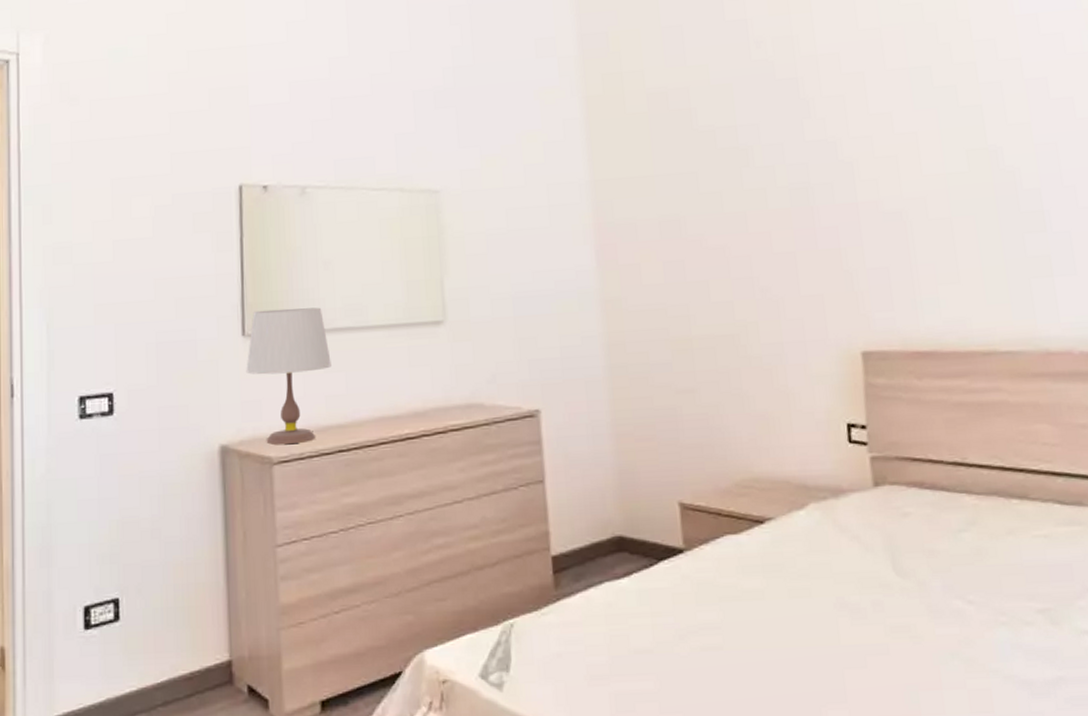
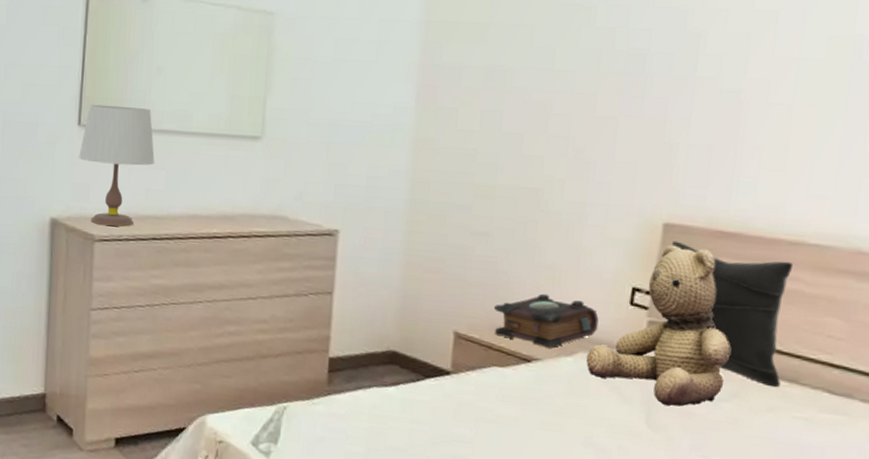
book: none [714,445,823,506] -> present [493,293,599,350]
teddy bear: none [818,372,959,546] -> present [586,245,730,407]
pillow: none [874,368,1012,507] -> present [665,241,794,388]

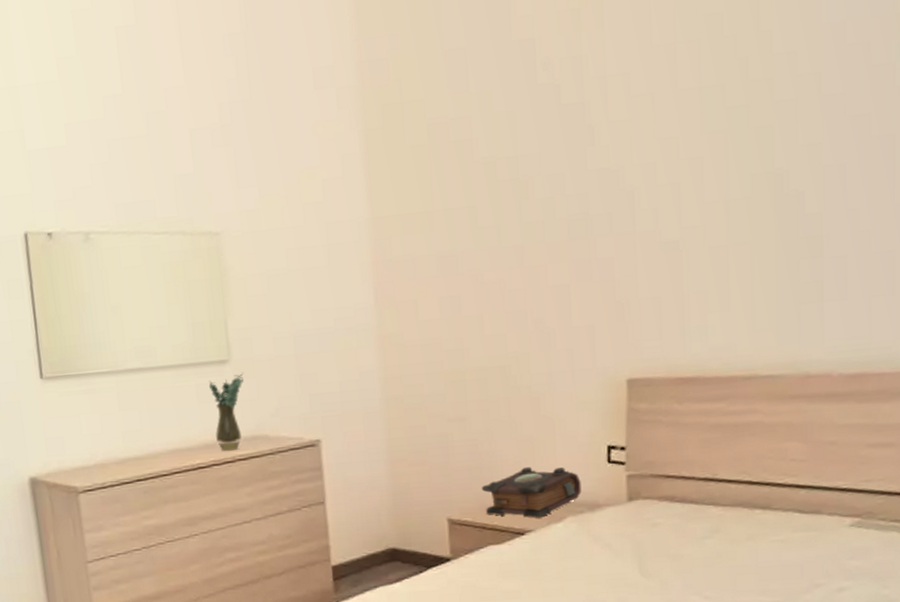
table lamp: present [79,104,155,227] -> none [46,350,126,477]
vase: none [236,152,274,227] -> present [208,373,244,452]
teddy bear: present [586,245,730,407] -> none [575,397,705,552]
pillow: present [665,241,794,388] -> none [638,394,755,517]

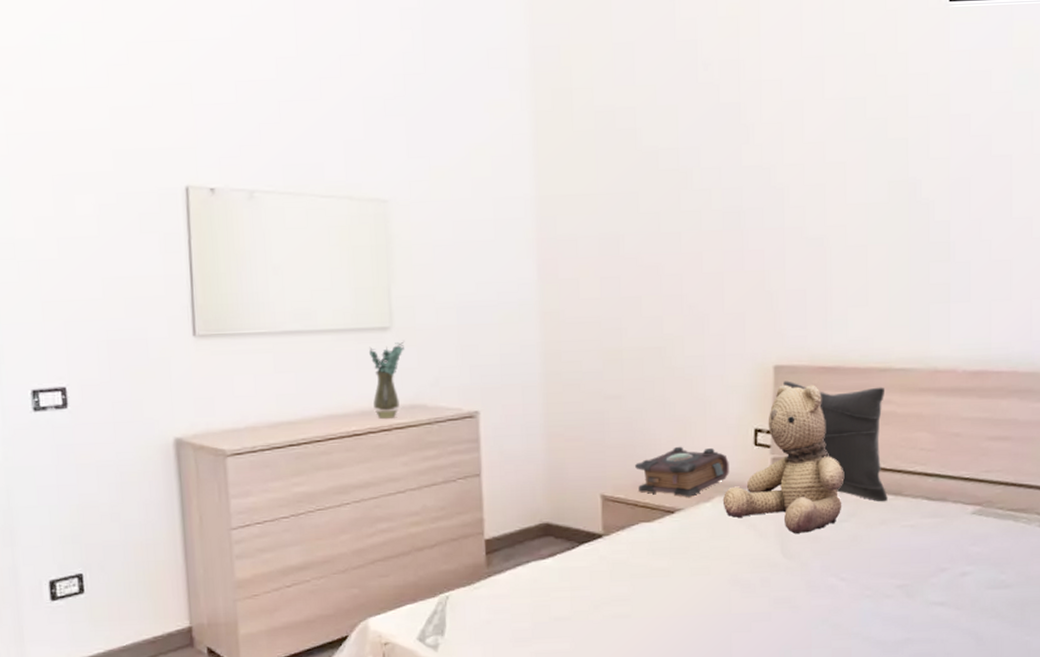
teddy bear: none [575,397,705,552] -> present [722,384,843,533]
pillow: none [638,394,755,517] -> present [783,381,888,502]

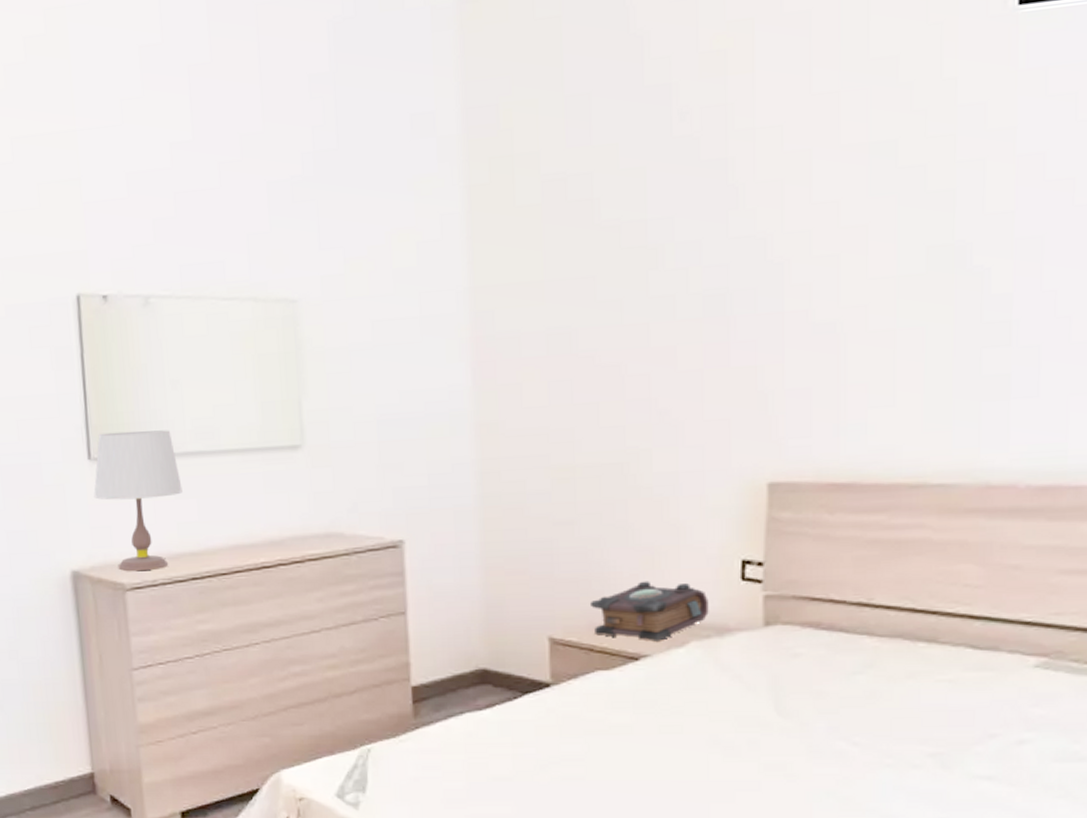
table lamp: none [198,311,282,439] -> present [94,430,183,572]
vase: present [368,341,405,420] -> none [277,461,318,550]
teddy bear: present [722,384,843,533] -> none [699,506,858,687]
pillow: present [783,381,888,502] -> none [780,501,918,651]

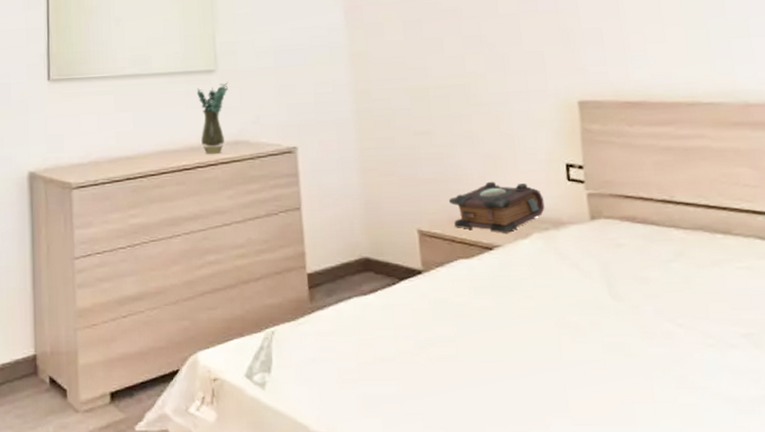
table lamp: present [94,430,183,572] -> none [50,57,121,173]
vase: none [277,461,318,550] -> present [196,82,228,155]

